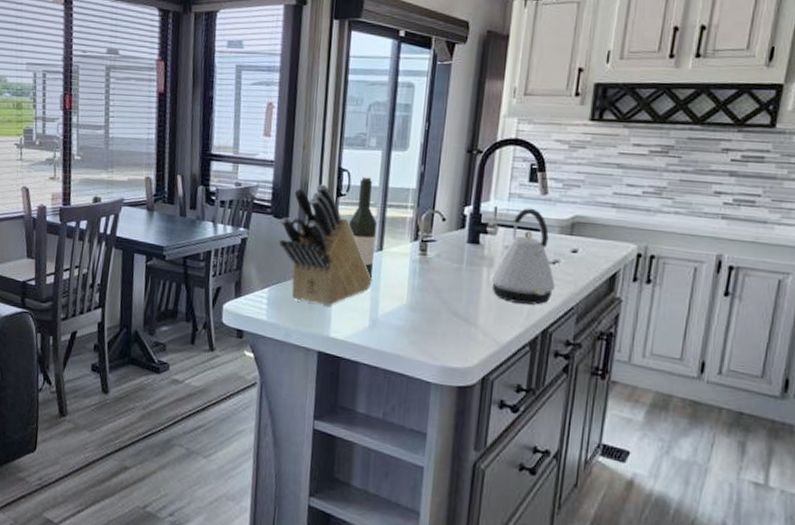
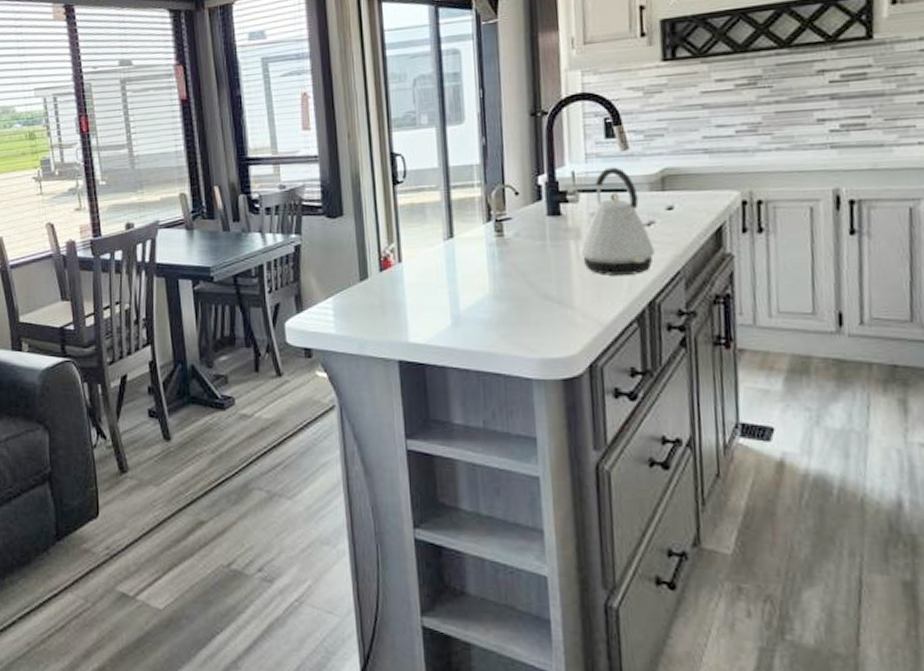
knife block: present [279,184,373,306] -> none [334,173,448,308]
wine bottle: present [348,177,377,278] -> none [411,158,447,270]

